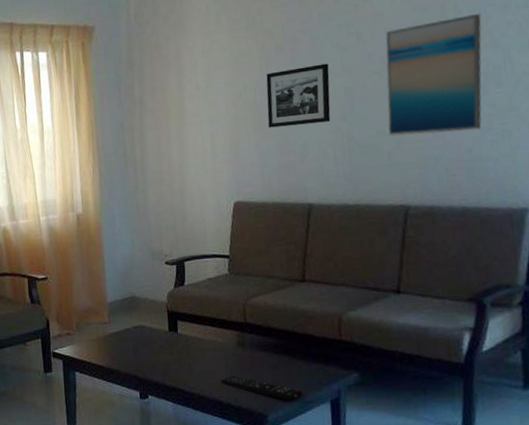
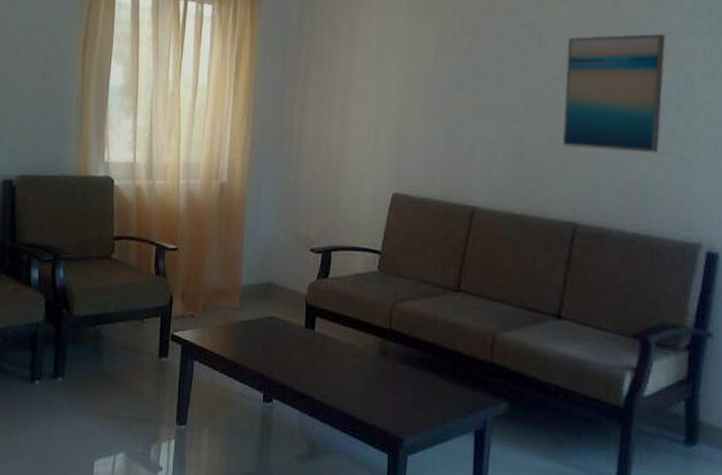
remote control: present [220,375,303,401] -> none [355,387,445,426]
picture frame: present [266,63,331,128] -> none [437,61,506,122]

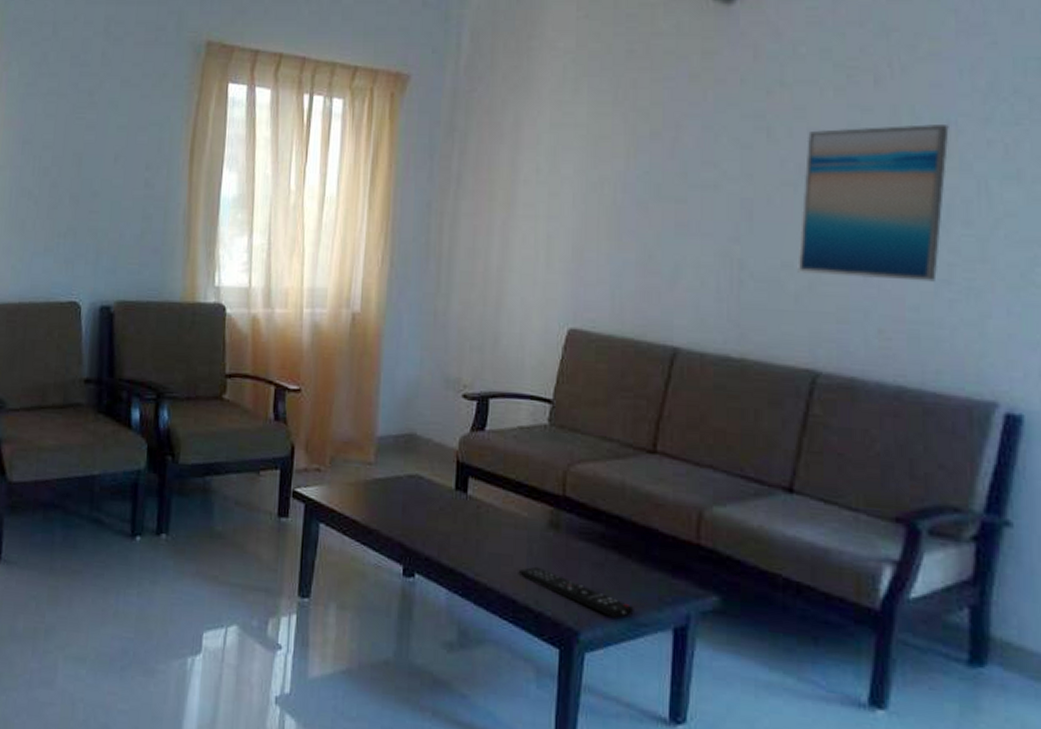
remote control: none [355,387,445,426] -> present [518,566,634,618]

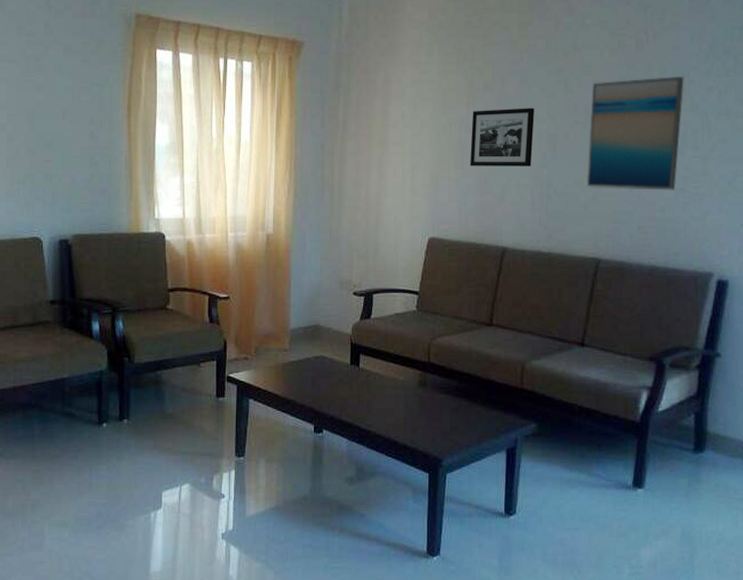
remote control: present [518,566,634,618] -> none [398,415,480,446]
picture frame: none [627,162,722,241] -> present [469,108,534,166]

